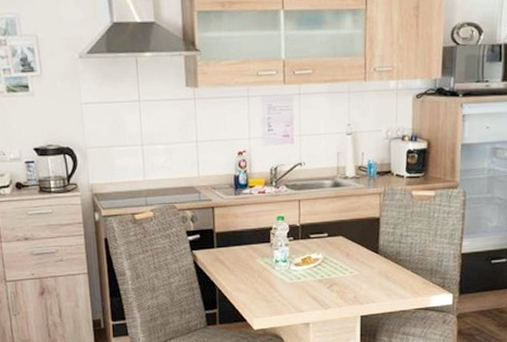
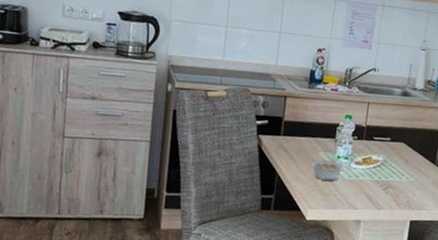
legume: none [250,266,283,287] -> present [311,160,344,181]

